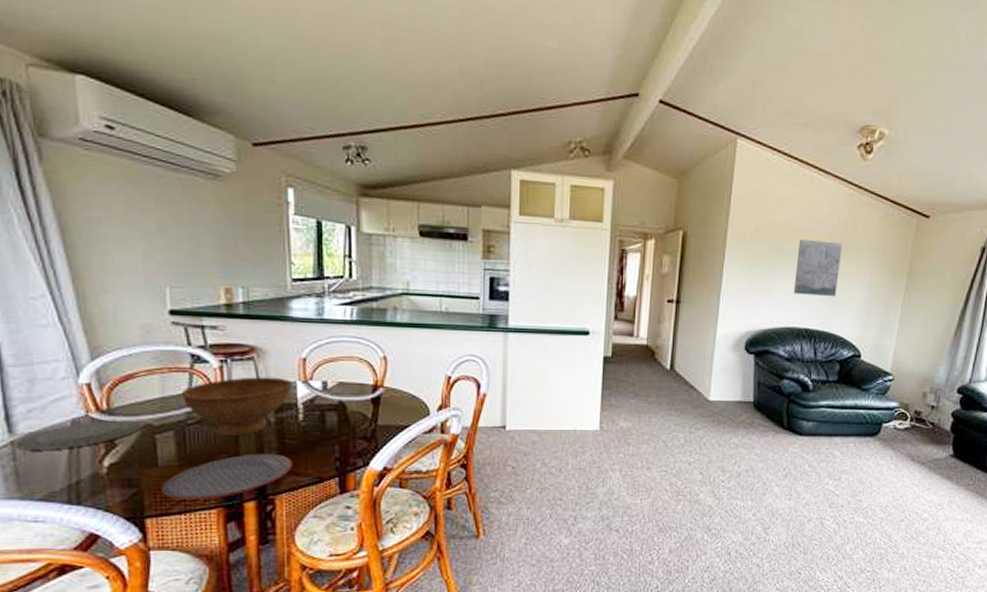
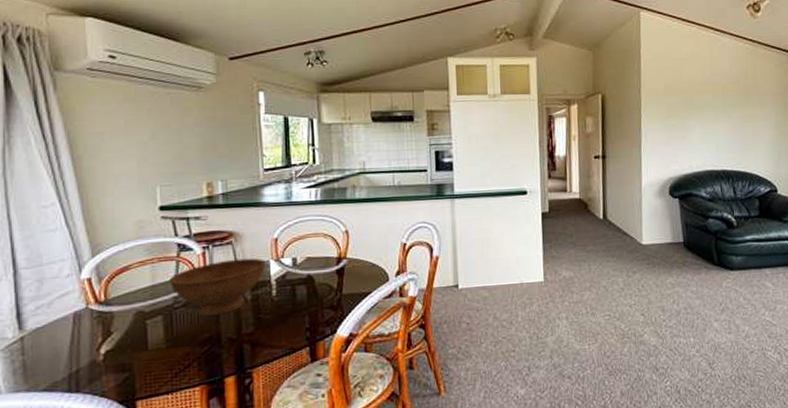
plate: present [14,420,145,451] -> none [23,308,137,345]
plate: present [161,453,292,500] -> none [150,329,268,381]
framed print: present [793,240,843,297] -> none [706,90,747,140]

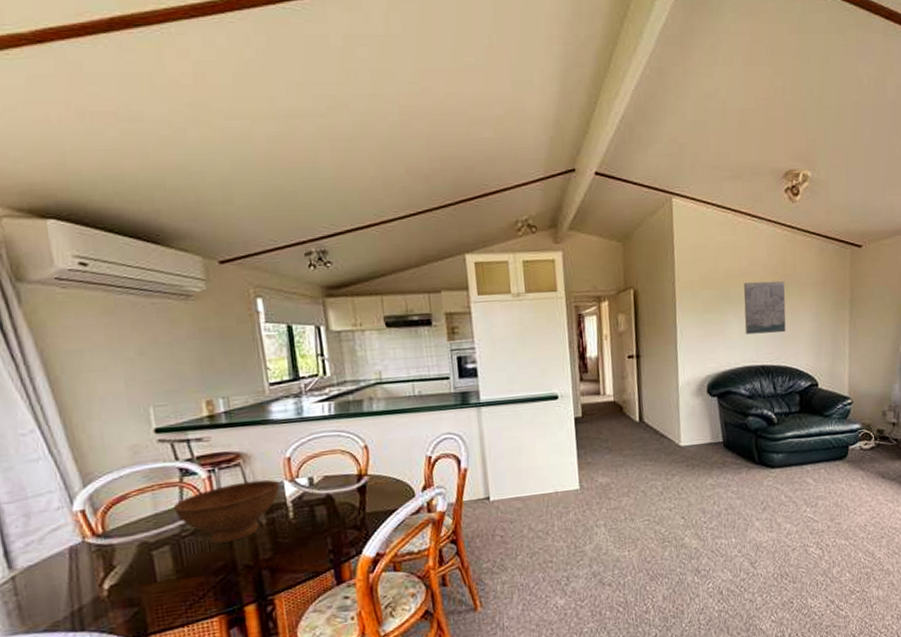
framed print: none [706,90,747,140] -> present [744,280,786,335]

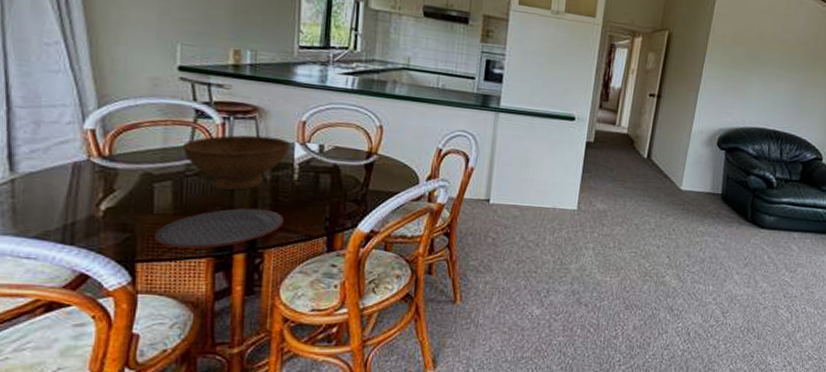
plate: none [162,554,288,613] -> present [154,208,284,249]
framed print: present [744,280,786,335] -> none [765,48,813,104]

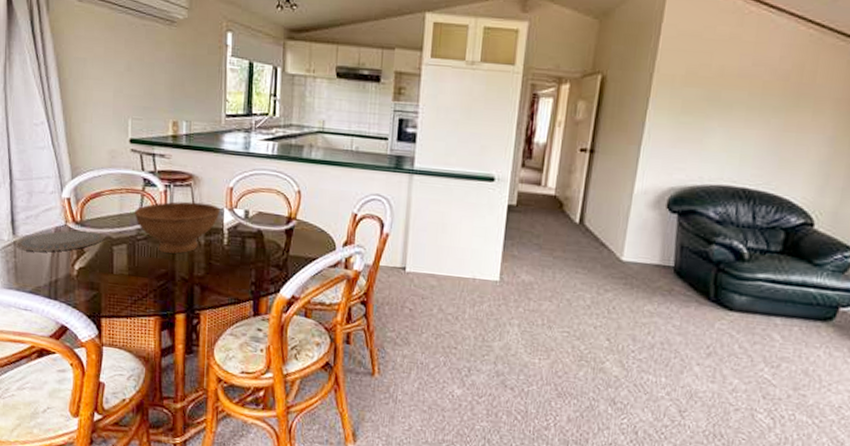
plate: none [14,165,144,191] -> present [16,230,106,252]
plate: present [154,208,284,249] -> none [114,270,216,308]

